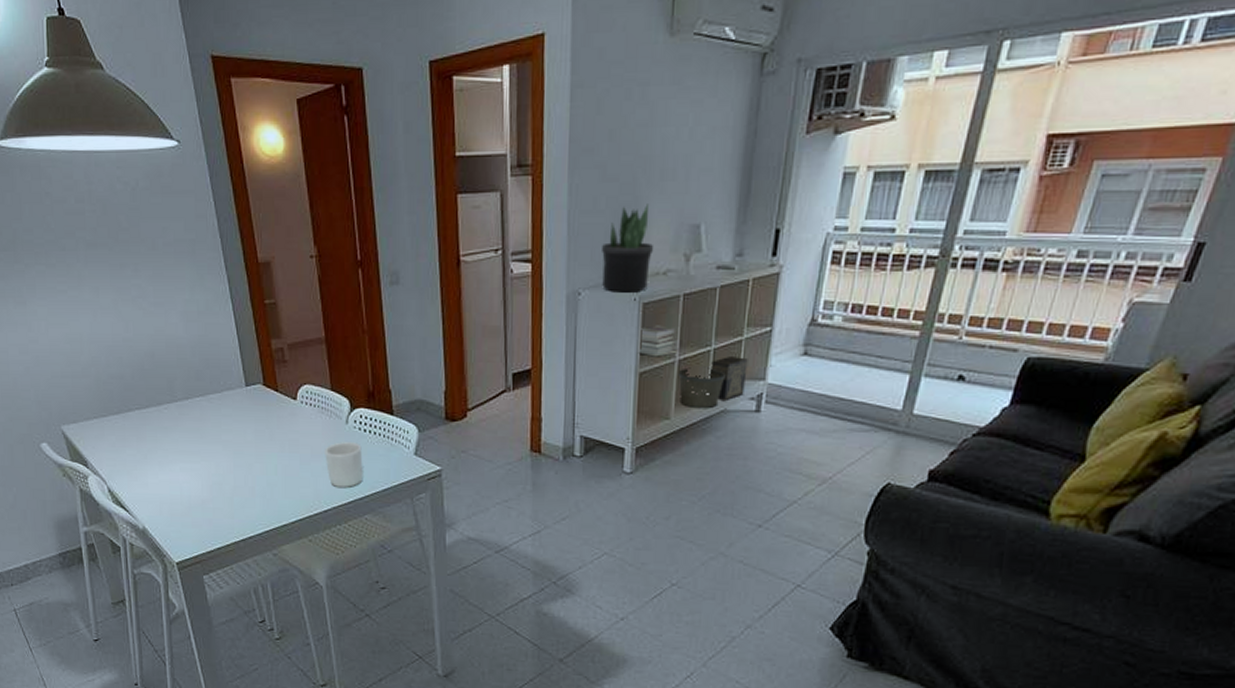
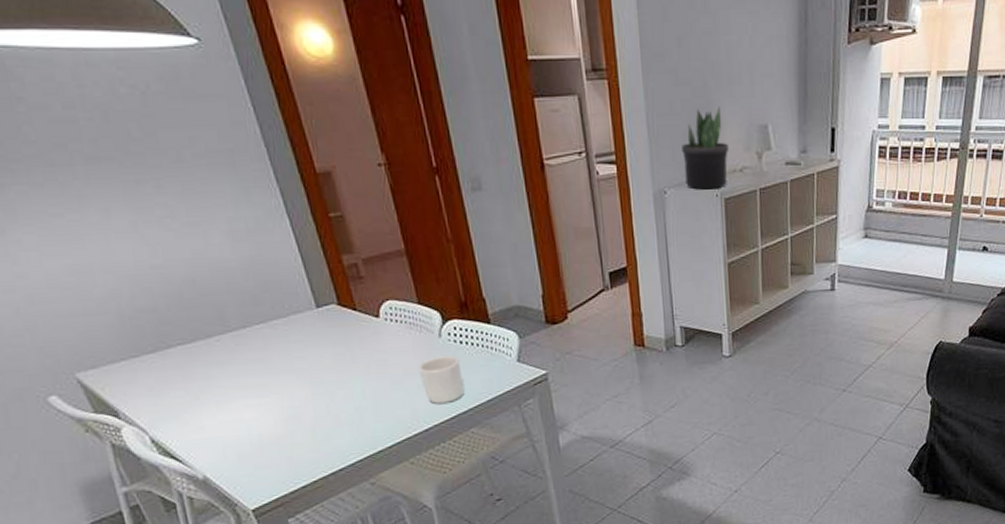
books: present [638,325,679,357] -> none [724,218,761,248]
basket: present [678,367,725,409] -> none [762,254,803,292]
decorative box: present [710,357,748,402] -> none [789,243,821,284]

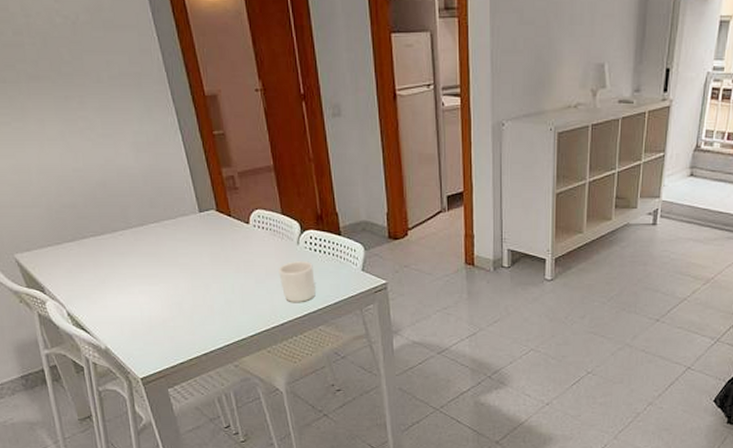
planter: present [682,106,730,190] -> none [522,45,566,123]

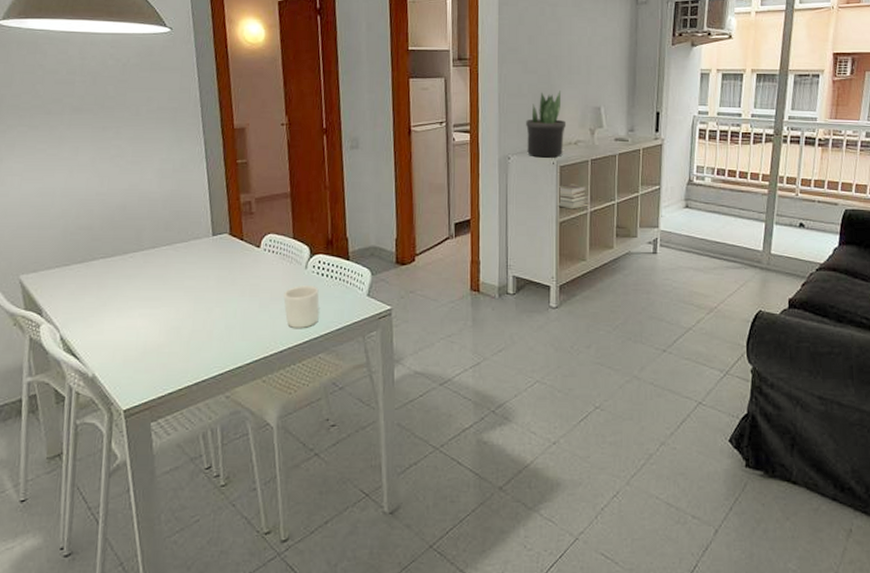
planter: none [522,45,566,123] -> present [526,91,567,158]
books: none [555,152,589,180] -> present [558,184,590,209]

